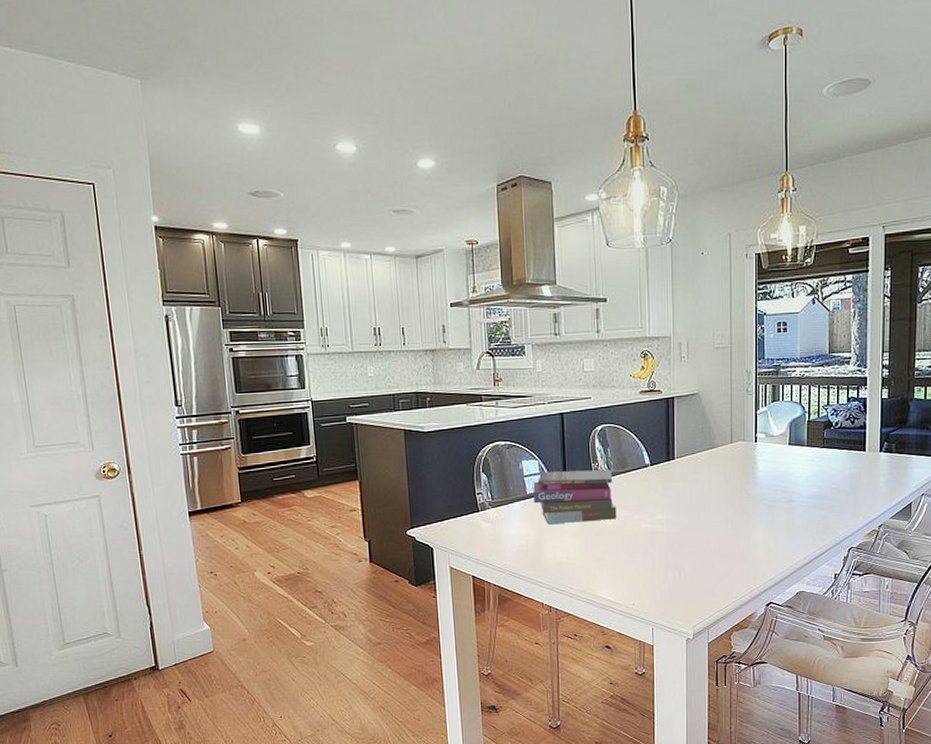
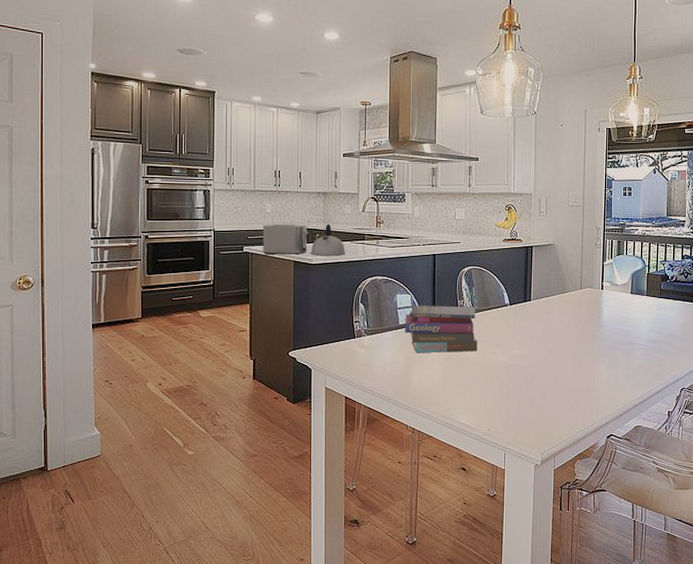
toaster: none [366,387,418,425] -> present [263,224,309,255]
kettle: none [421,385,461,422] -> present [310,223,345,256]

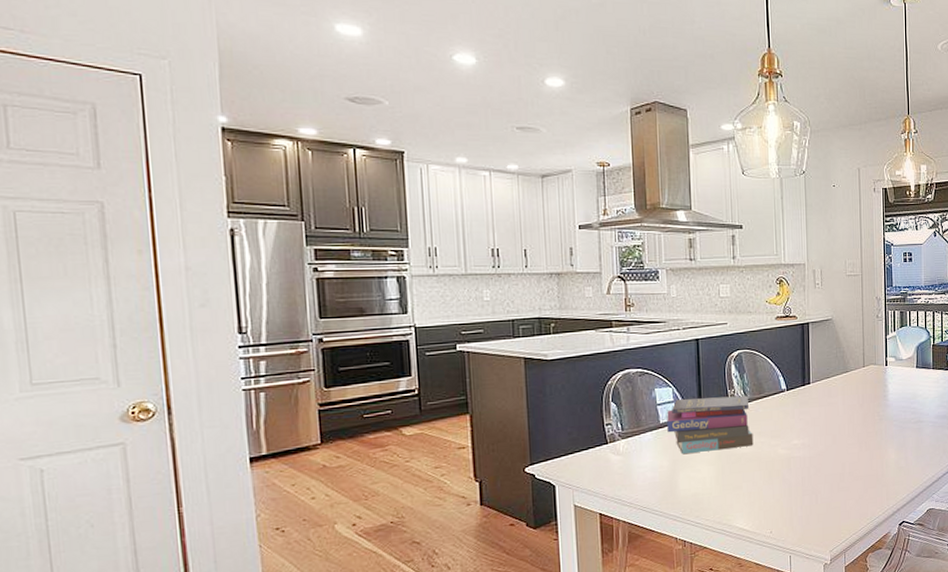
toaster: present [263,224,309,255] -> none [481,312,542,353]
kettle: present [310,223,345,256] -> none [544,310,589,350]

